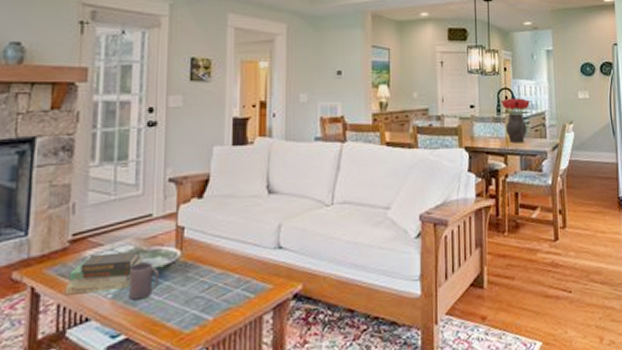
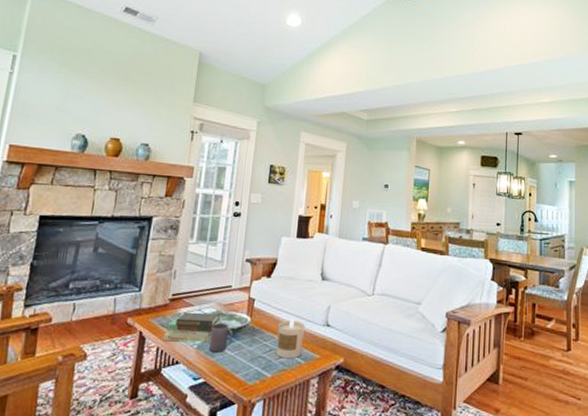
candle: none [216,245,252,295] -> present [275,319,306,359]
bouquet: present [500,98,531,143] -> none [524,220,552,261]

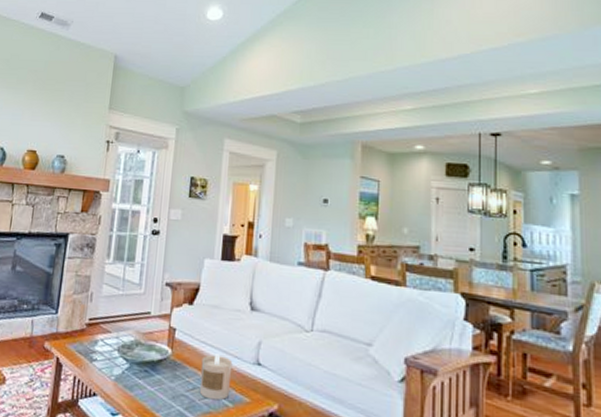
books: present [162,312,222,343] -> none [79,338,141,374]
mug: present [208,323,233,353] -> none [126,353,153,387]

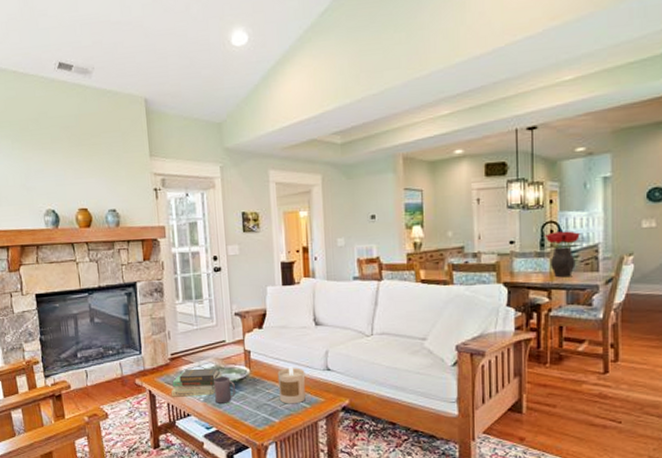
books: none [79,338,141,374] -> present [170,368,223,397]
mug: none [126,353,153,387] -> present [214,376,236,404]
bouquet: none [507,244,548,298] -> present [544,231,581,278]

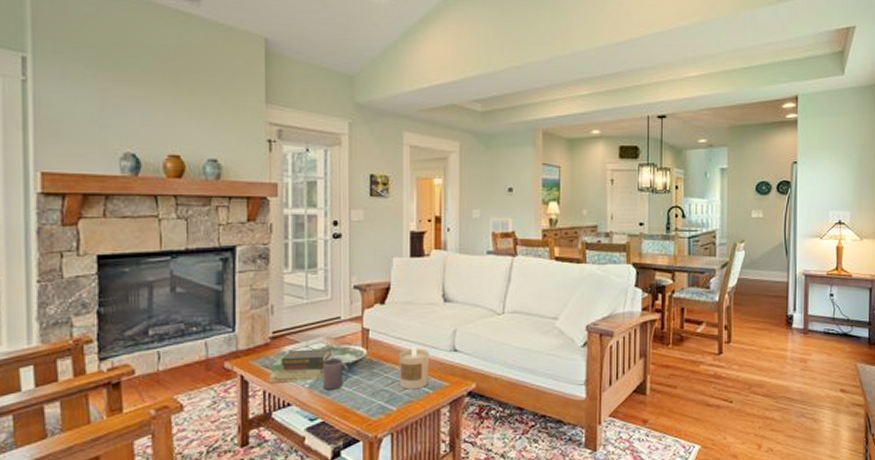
bouquet: present [544,231,581,278] -> none [670,216,702,261]

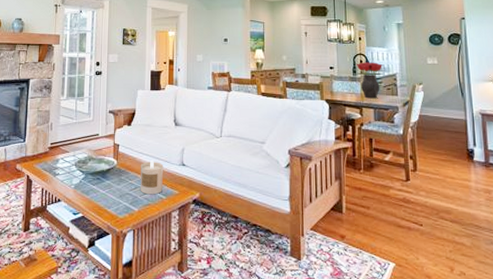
books: present [268,348,334,383] -> none [46,157,93,183]
mug: present [322,358,348,390] -> none [83,166,103,191]
bouquet: none [670,216,702,261] -> present [356,62,383,99]

